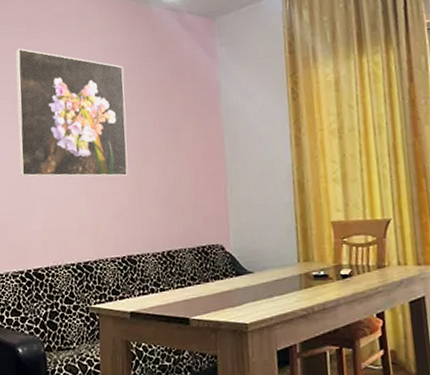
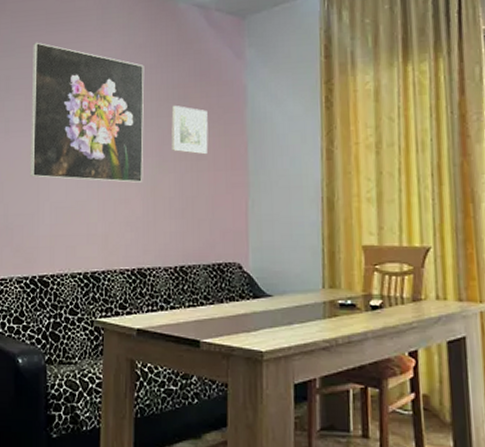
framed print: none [151,103,188,147] -> present [171,106,208,155]

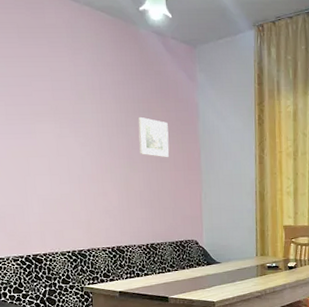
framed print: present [29,42,145,183] -> none [7,53,117,179]

